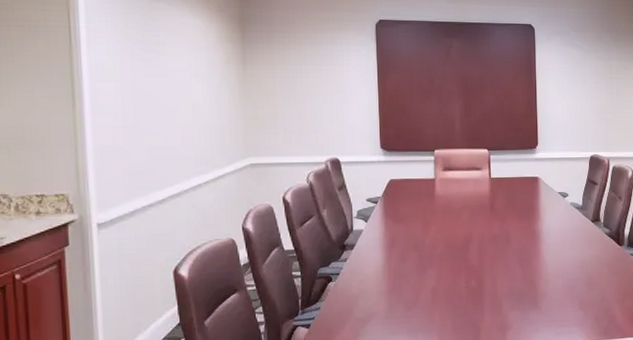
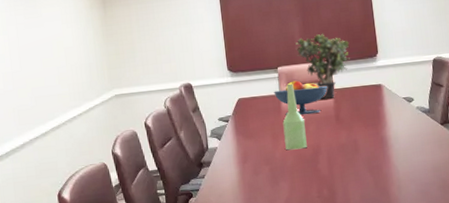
fruit bowl: none [428,166,485,203] -> present [273,80,328,116]
bottle: none [435,169,459,238] -> present [282,84,307,150]
potted plant: none [454,119,510,188] -> present [295,33,350,100]

